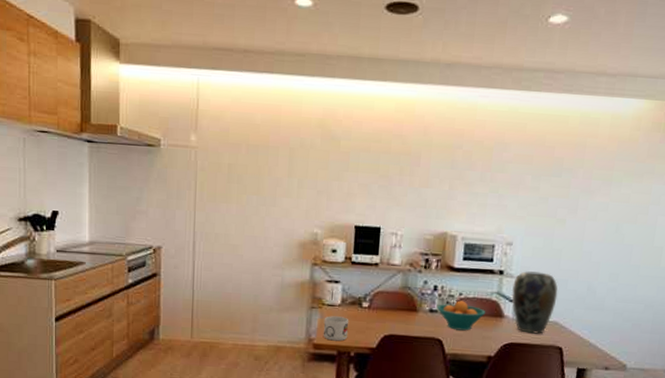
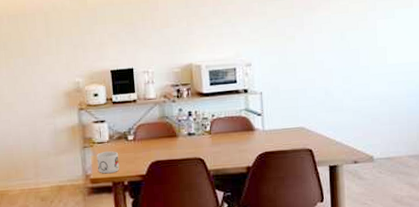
fruit bowl: present [436,300,486,331] -> none [193,121,239,148]
vase: present [511,271,558,334] -> none [257,85,300,141]

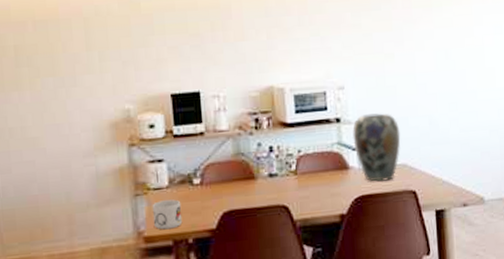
vase: none [257,85,300,141] -> present [352,113,401,182]

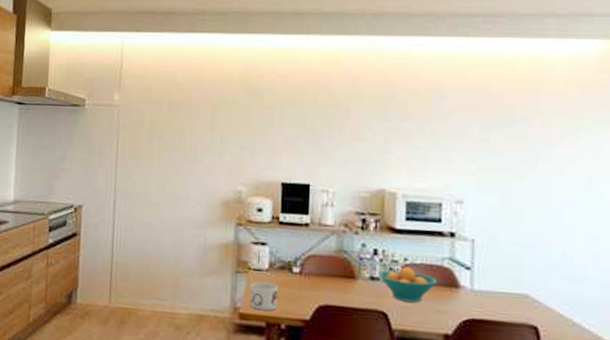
fruit bowl: none [276,158,330,192] -> present [378,267,438,303]
vase: present [352,113,401,182] -> none [466,233,525,310]

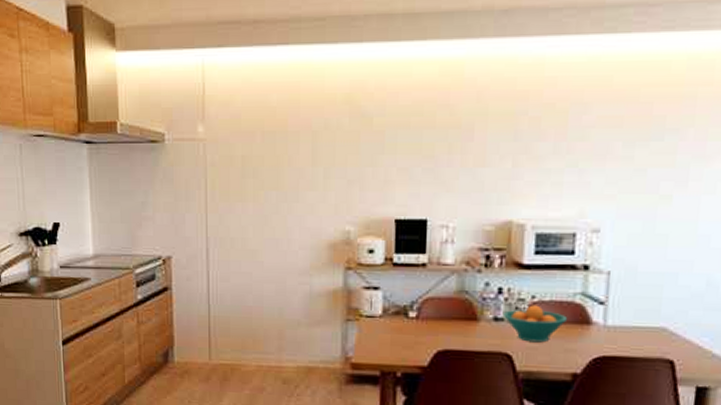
mug: present [249,282,279,311] -> none [362,329,393,360]

